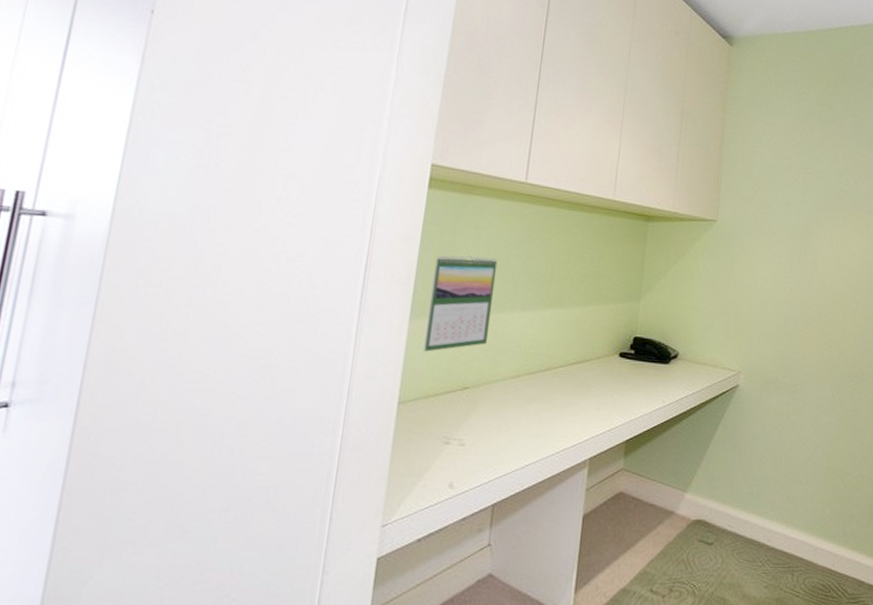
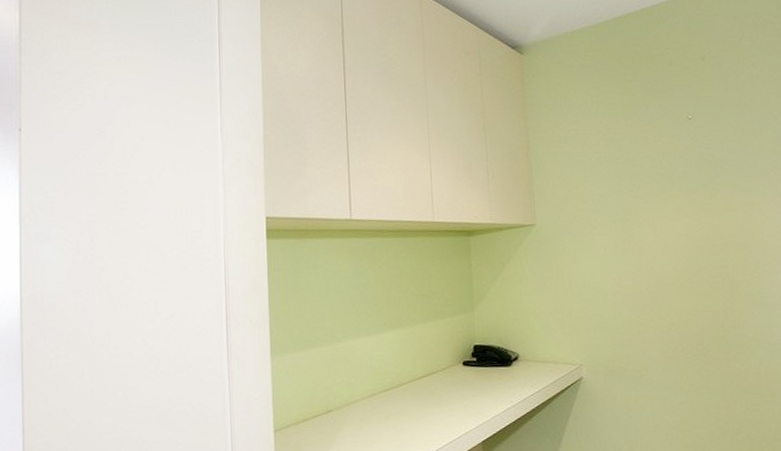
calendar: present [422,254,498,352] -> none [284,292,341,384]

